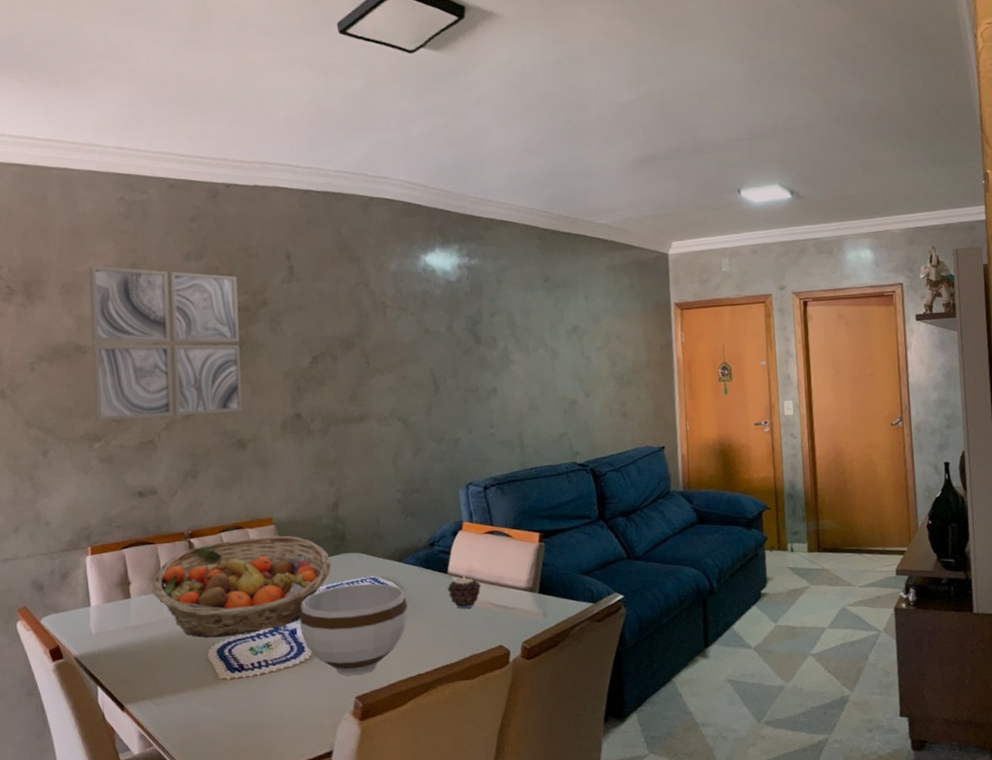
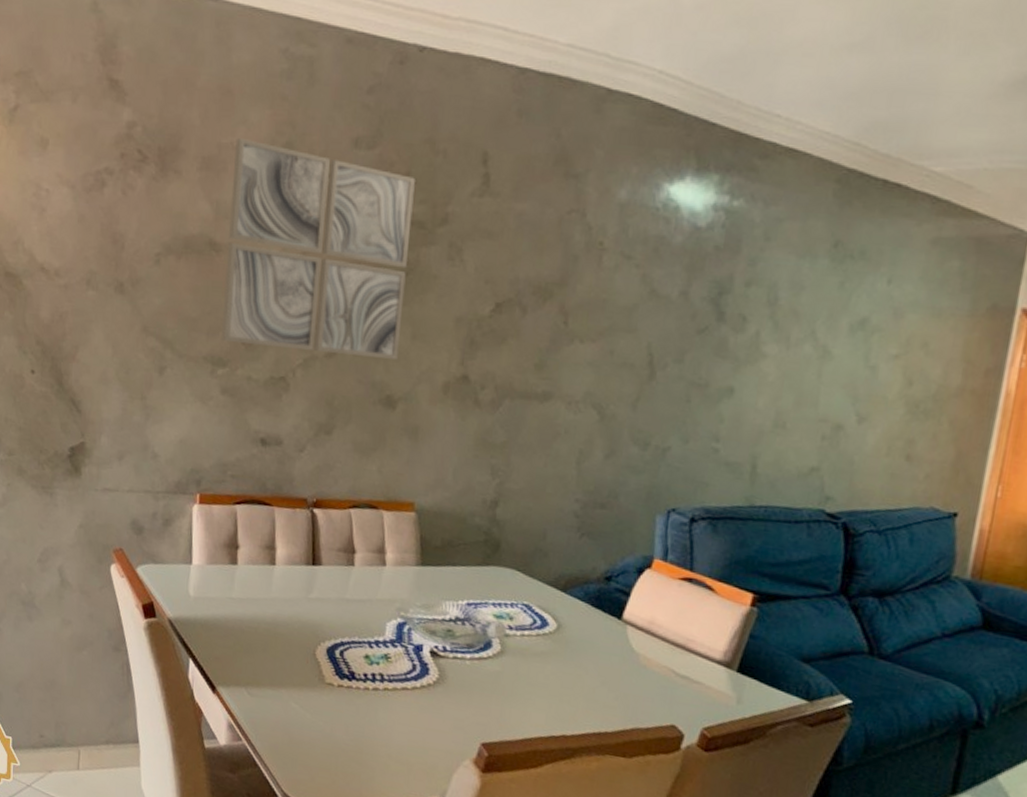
fruit basket: present [152,536,332,638] -> none [262,519,478,639]
bowl: present [299,583,408,676] -> none [428,605,564,719]
candle: present [447,575,482,609] -> none [618,627,663,670]

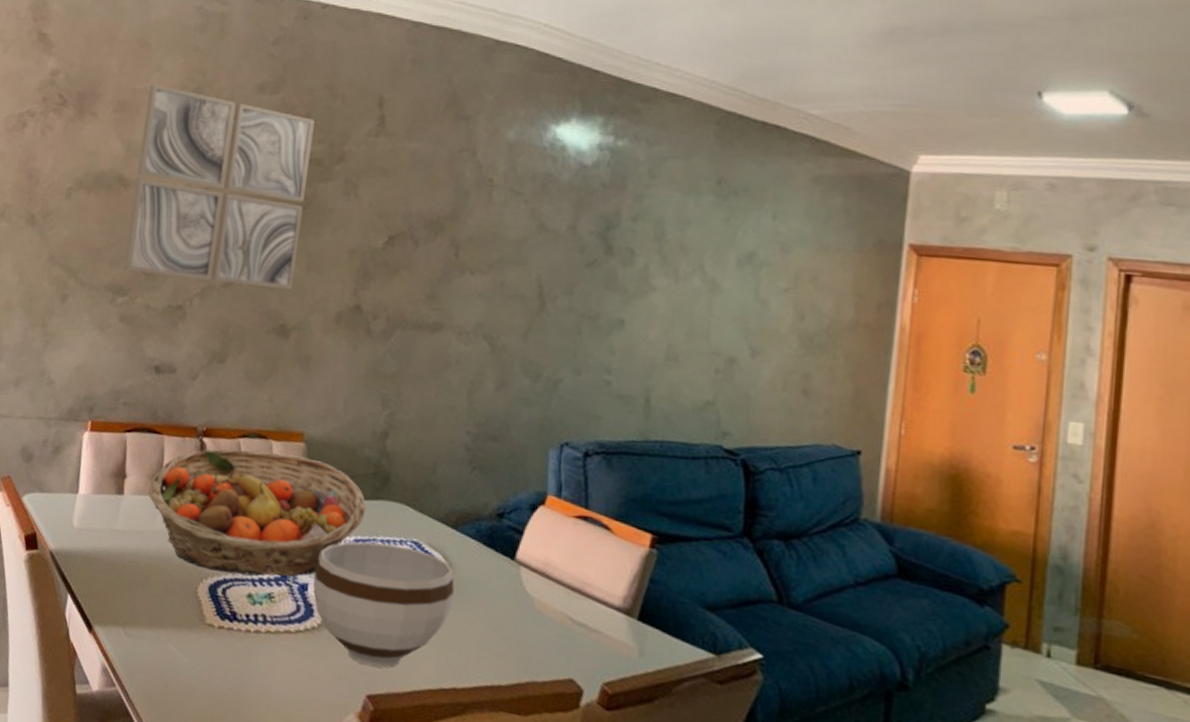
fruit basket: none [262,519,478,639] -> present [148,448,366,577]
bowl: none [428,605,564,719] -> present [313,541,455,668]

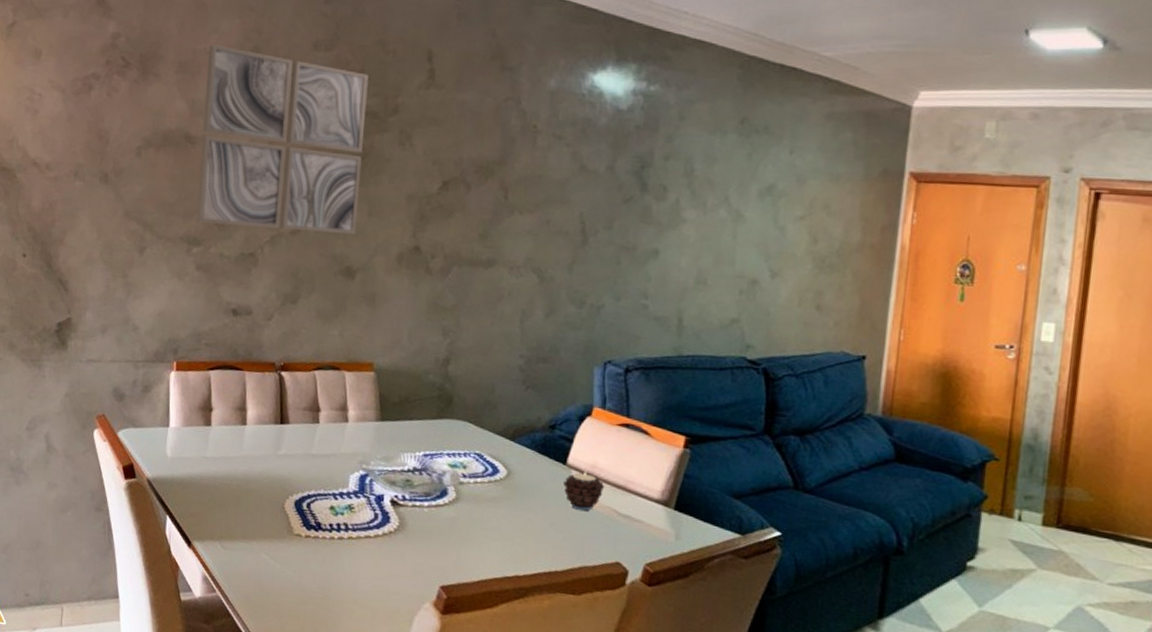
fruit basket: present [148,448,366,577] -> none [234,380,433,491]
bowl: present [313,541,455,668] -> none [388,455,514,563]
candle: none [511,568,559,616] -> present [563,470,605,511]

